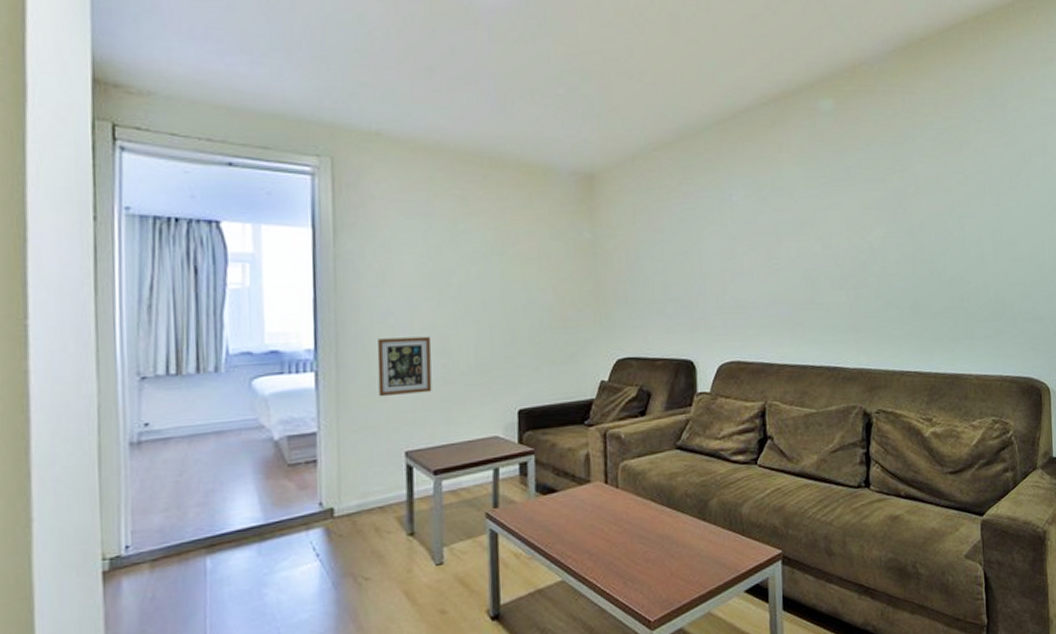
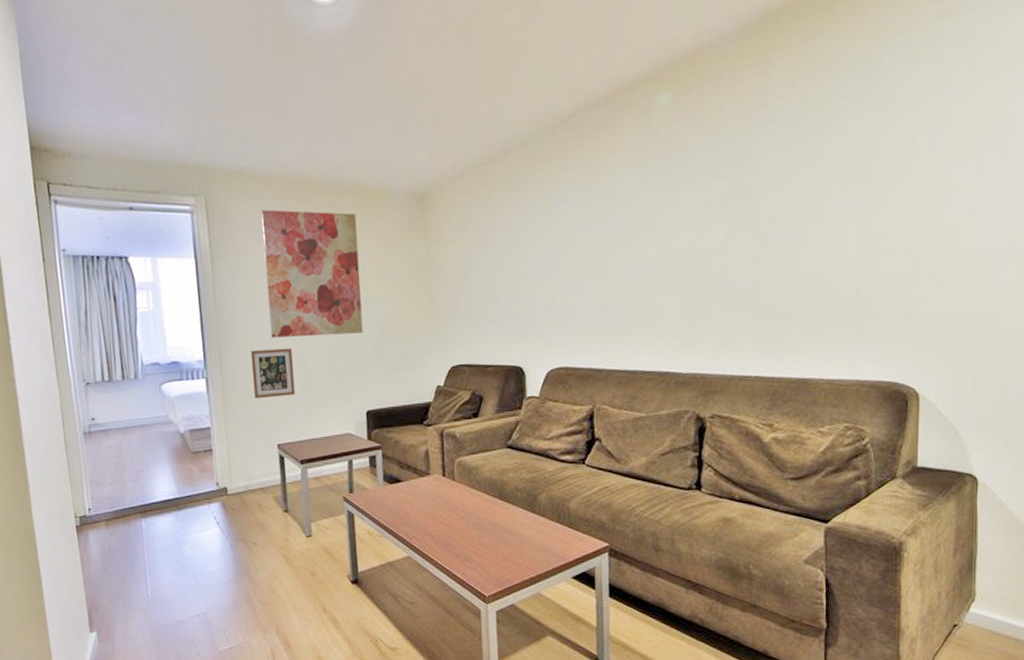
wall art: none [402,178,518,325] -> present [261,209,363,338]

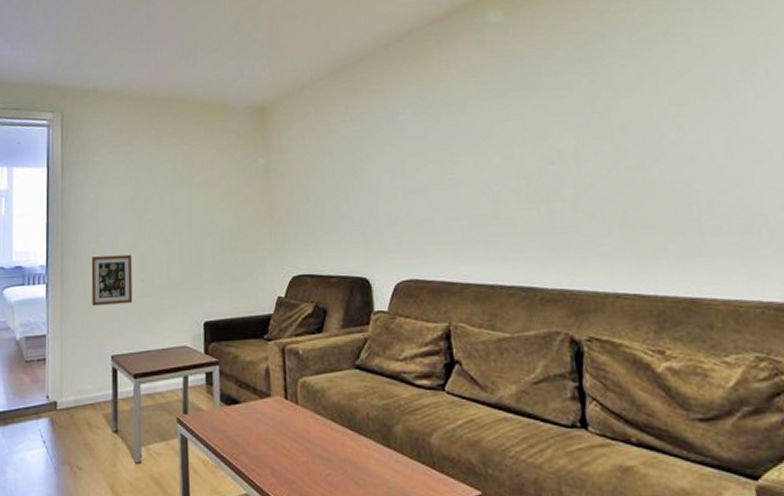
wall art: present [261,209,363,338] -> none [111,123,203,244]

